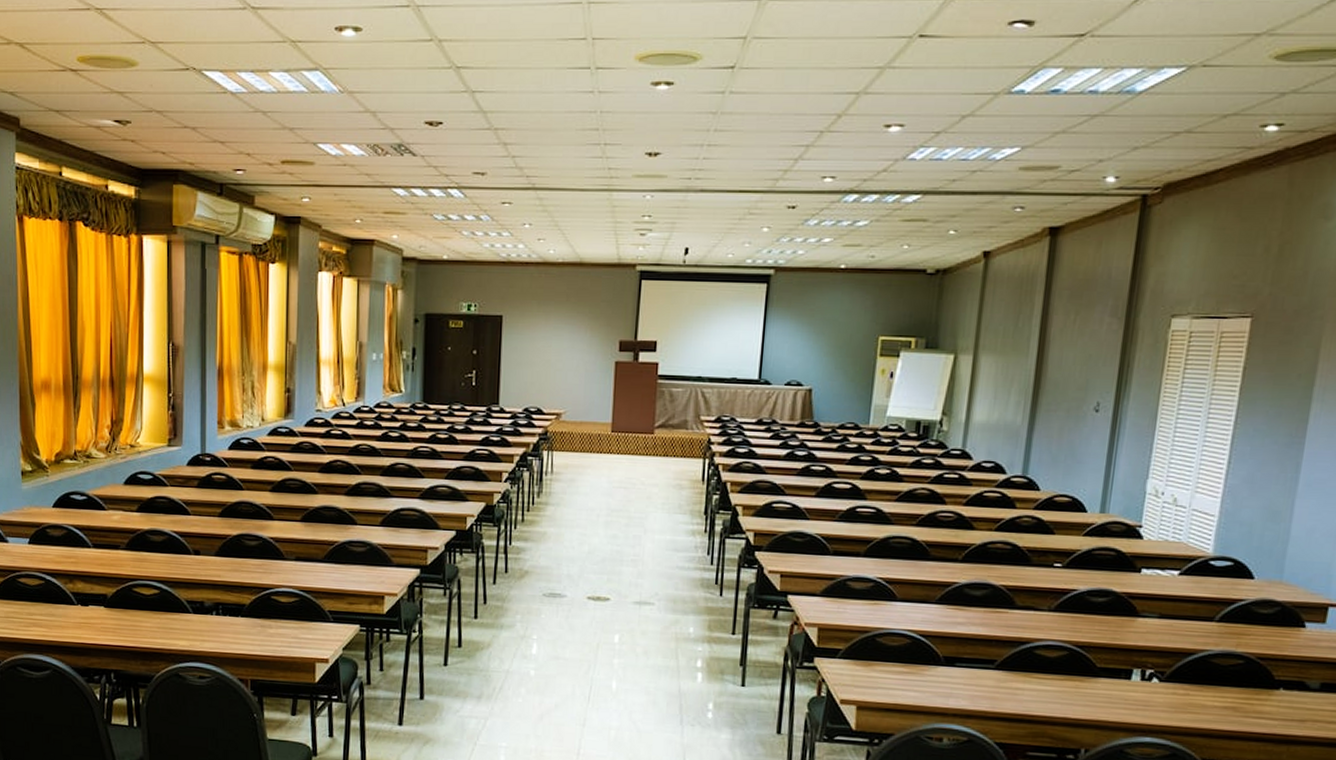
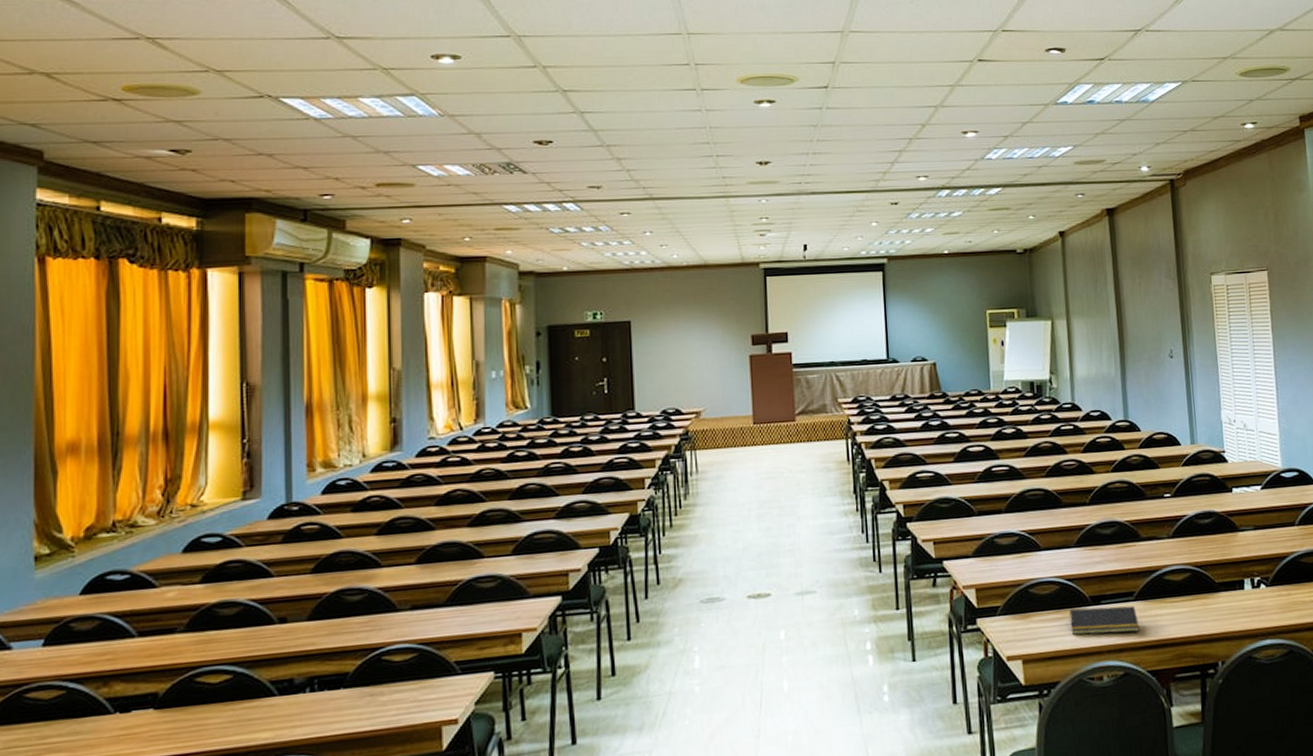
notepad: none [915,666,995,701] -> present [1068,605,1139,635]

